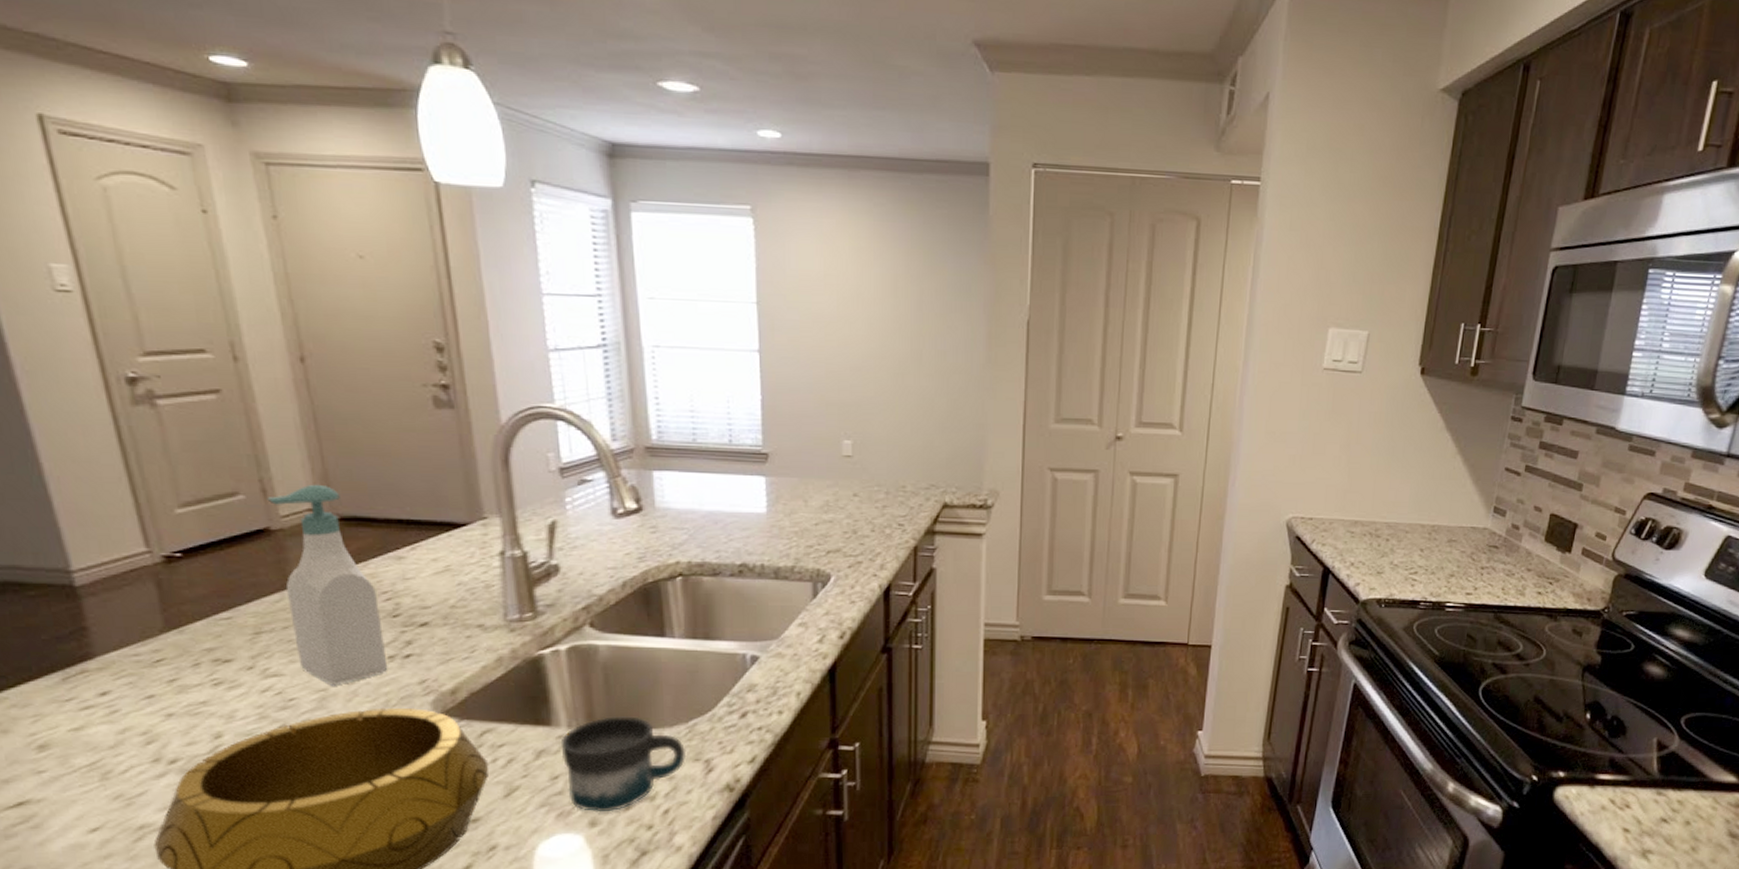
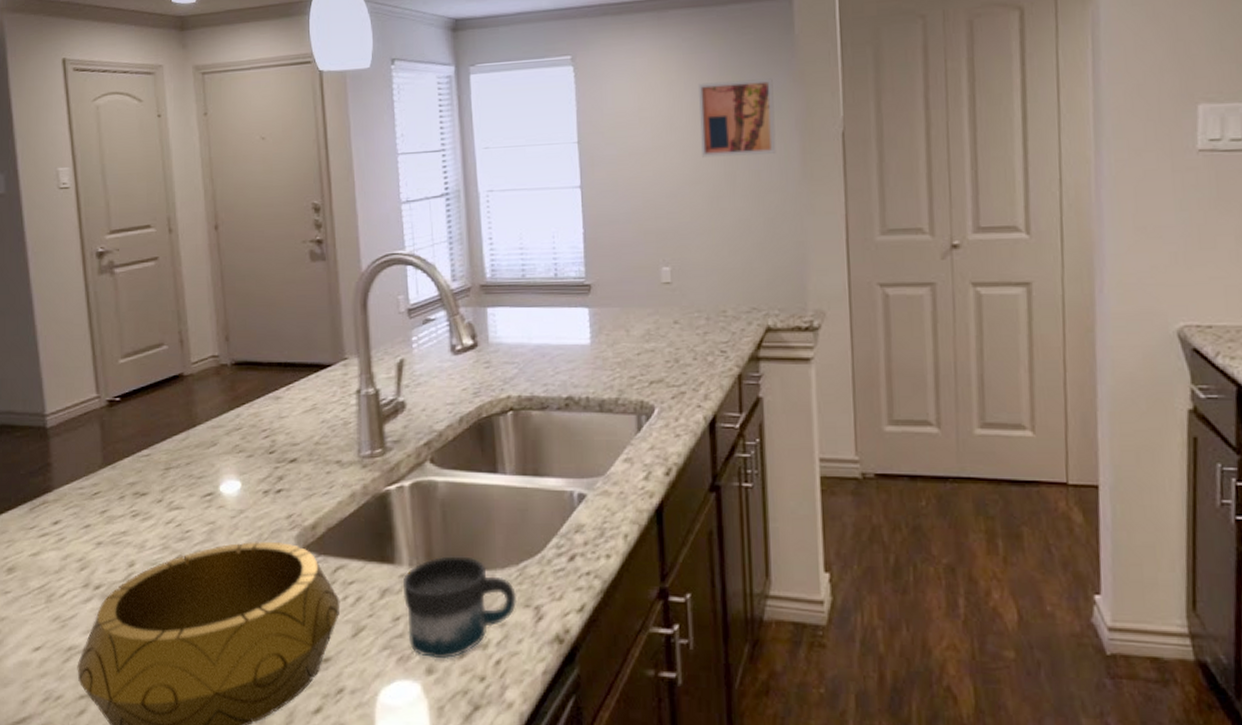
soap bottle: present [267,484,388,686] -> none [183,333,263,519]
wall art: none [889,254,964,335] -> present [699,78,776,158]

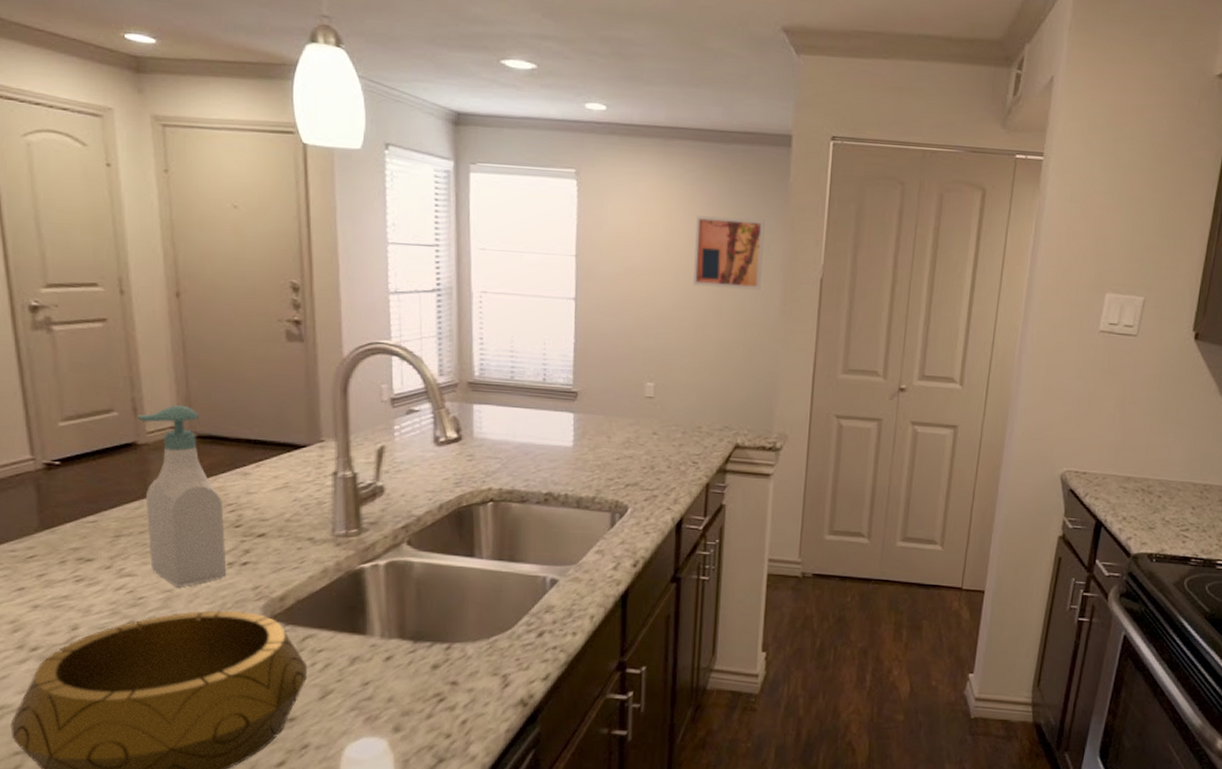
soap bottle: none [183,333,263,519] -> present [137,404,227,588]
mug: present [402,556,518,660] -> none [373,629,486,720]

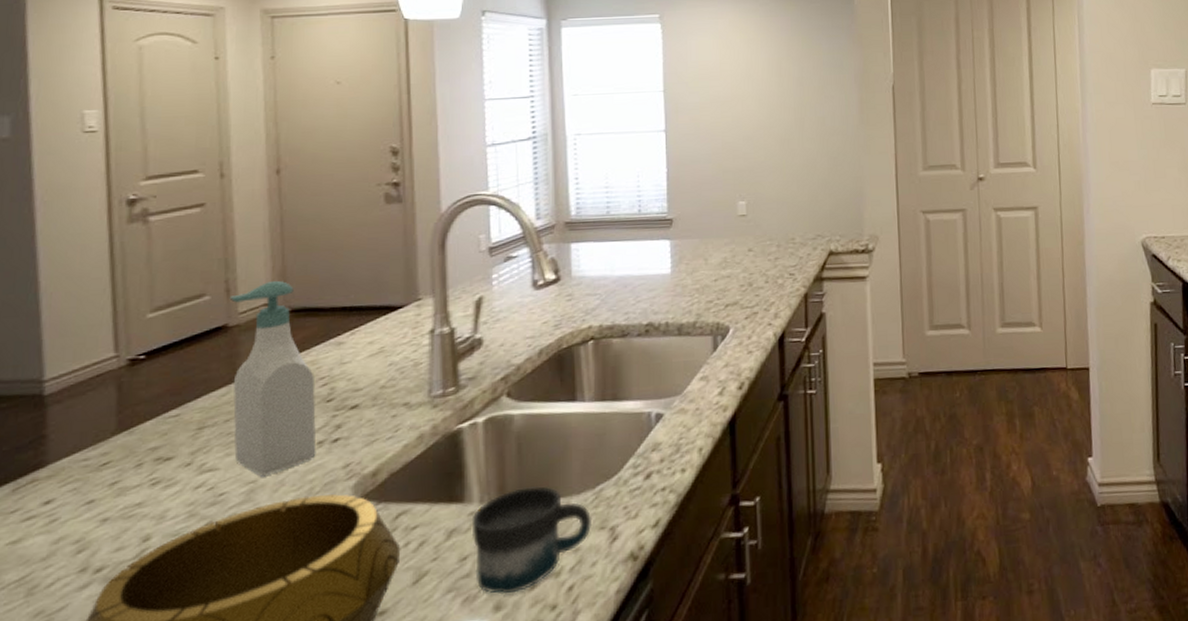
mug: none [373,629,486,720] -> present [471,485,593,595]
wall art: present [693,215,765,290] -> none [773,40,839,106]

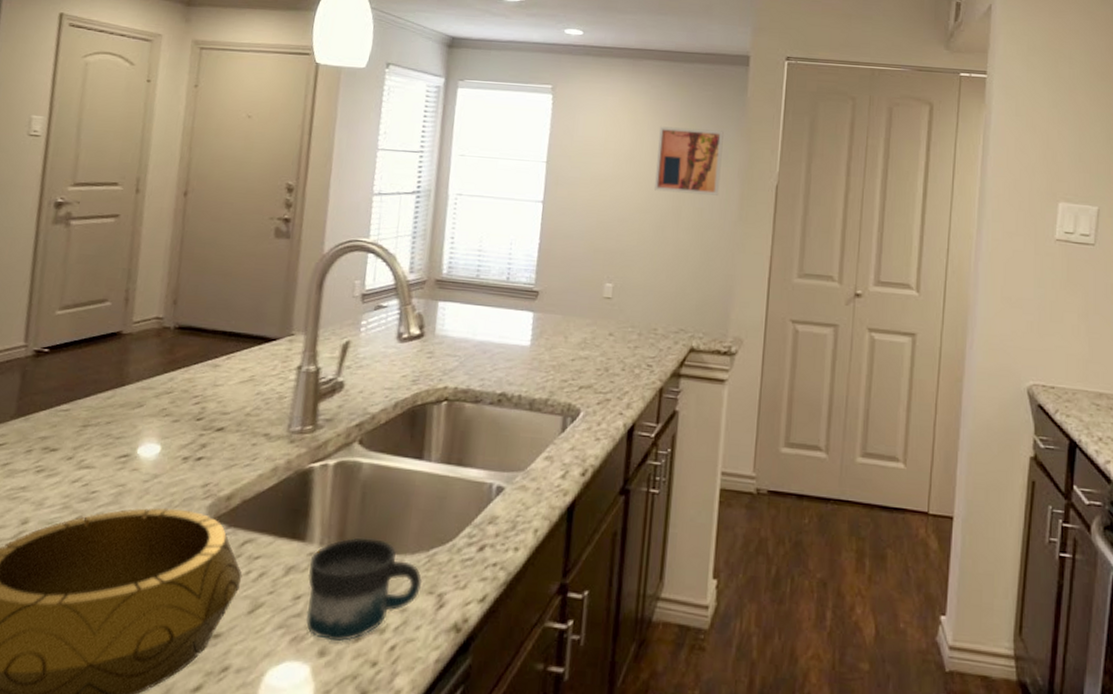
soap bottle: present [229,280,317,477] -> none [110,296,190,482]
wall art: none [773,40,839,106] -> present [655,126,724,196]

